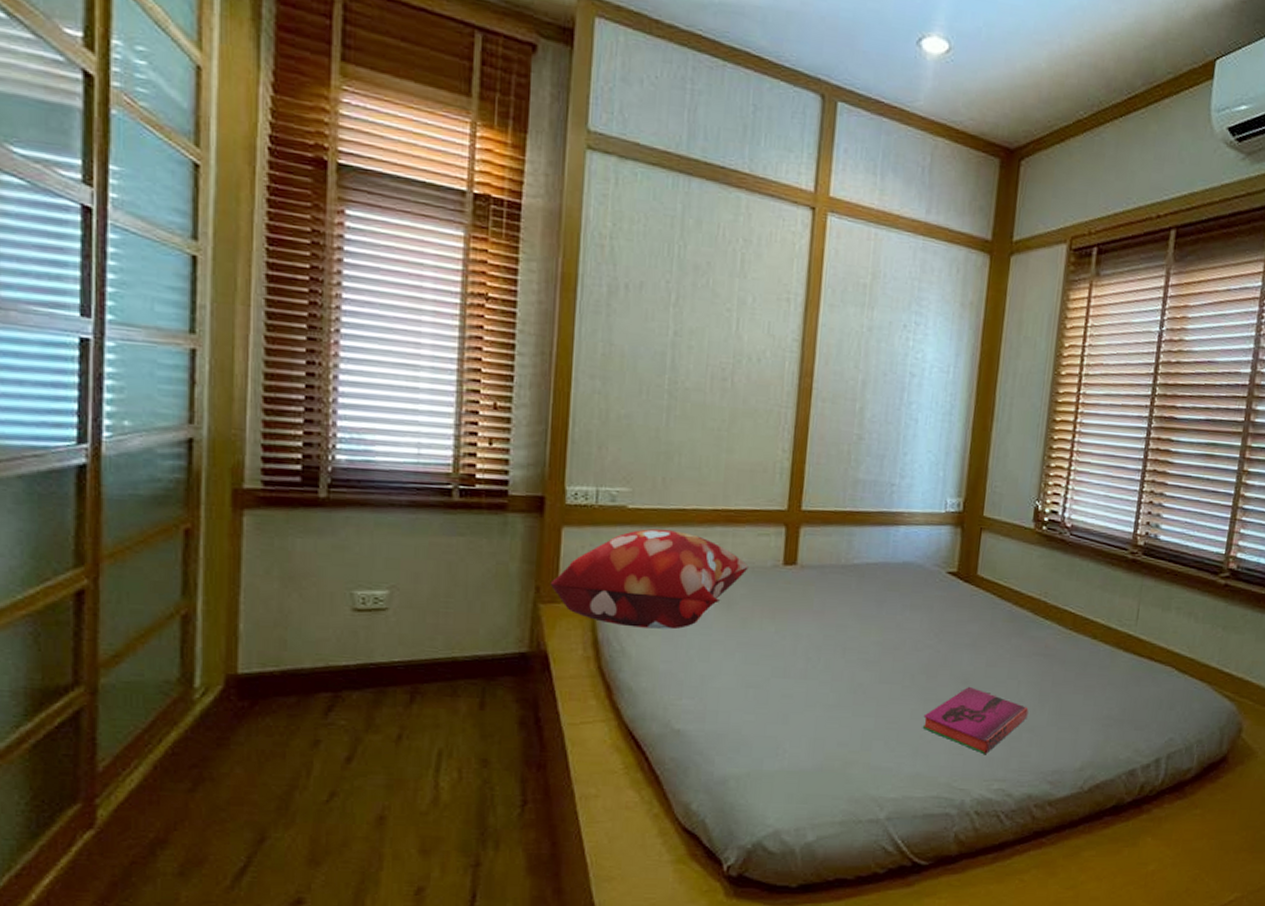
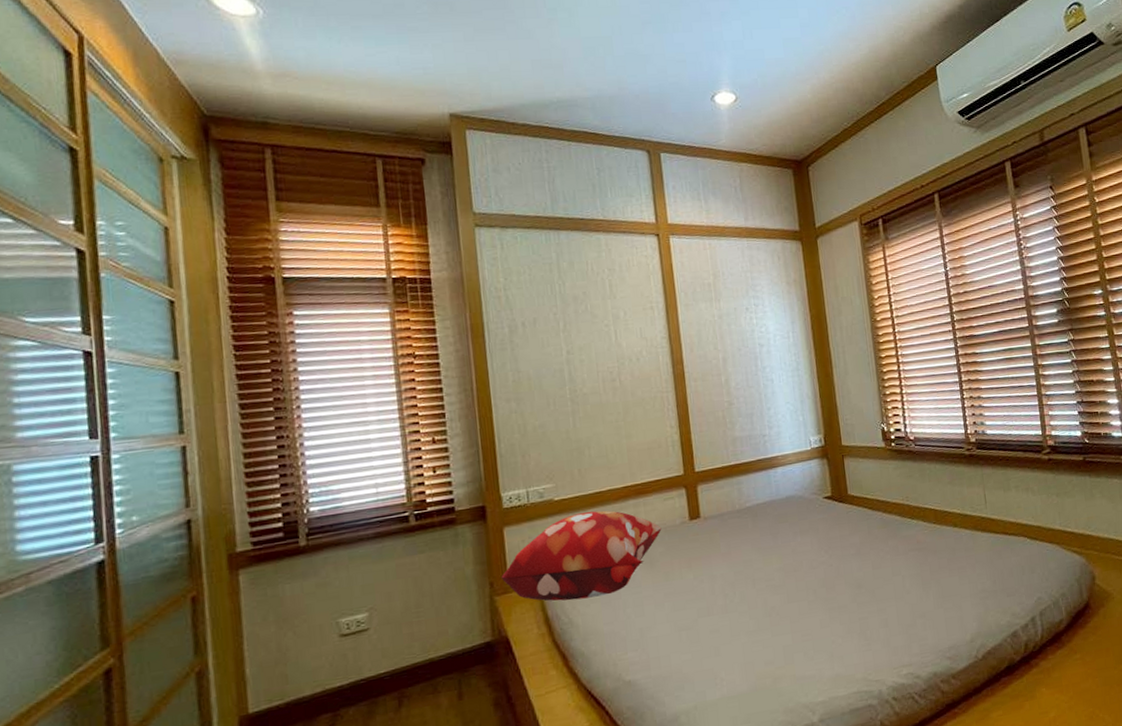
hardback book: present [922,686,1029,755] -> none [831,589,917,646]

